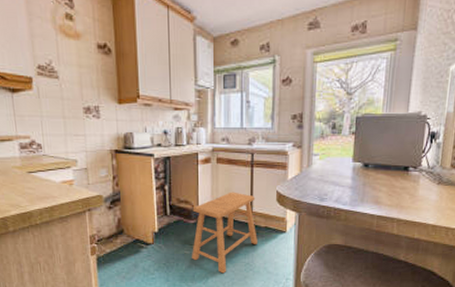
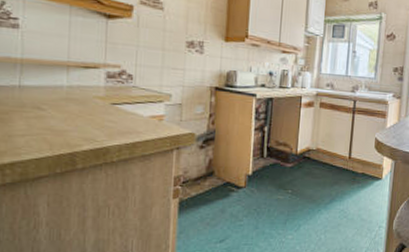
stool: present [191,192,257,274] -> none [284,136,355,221]

